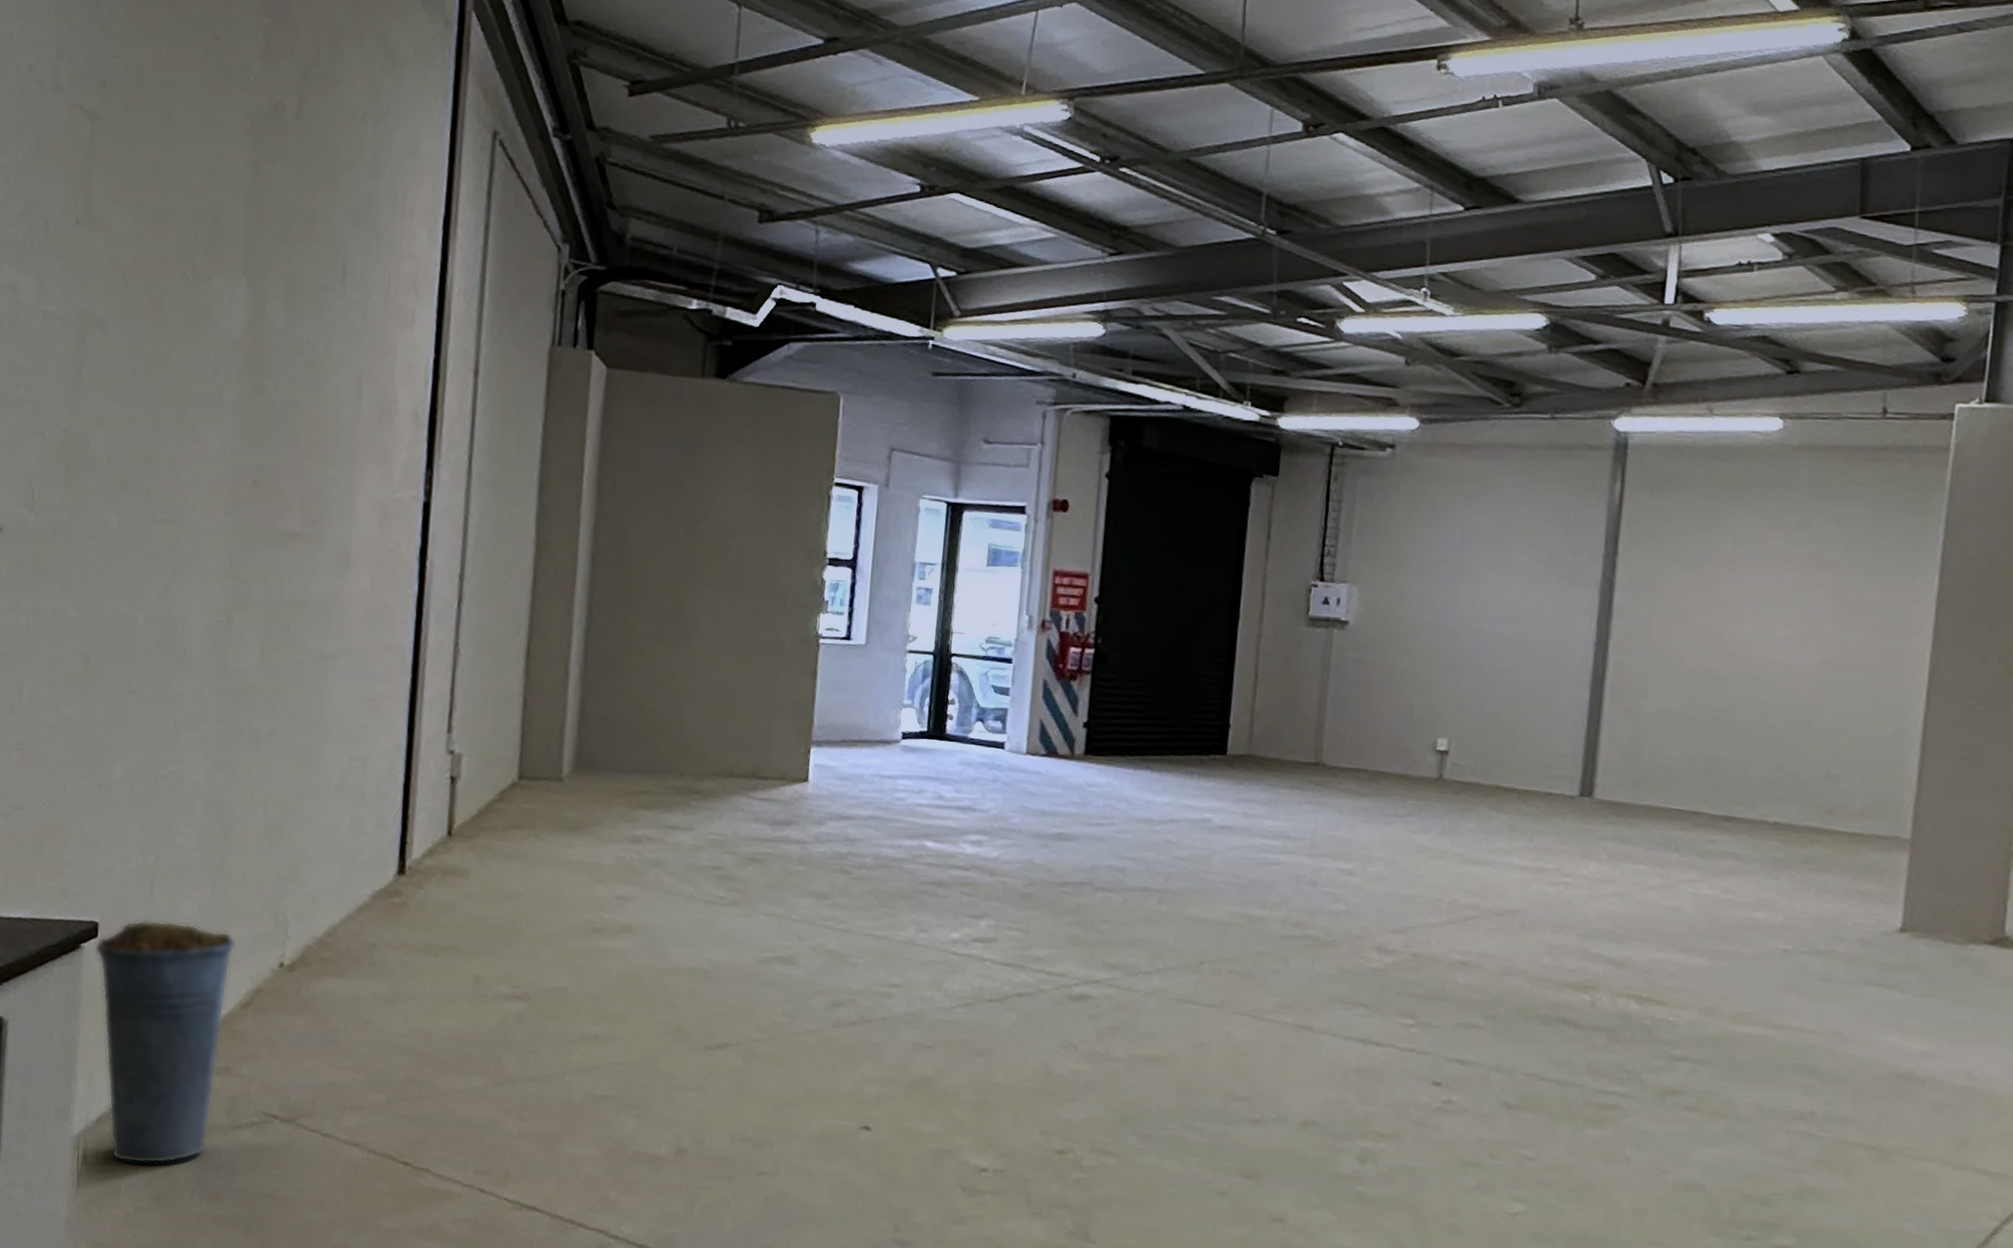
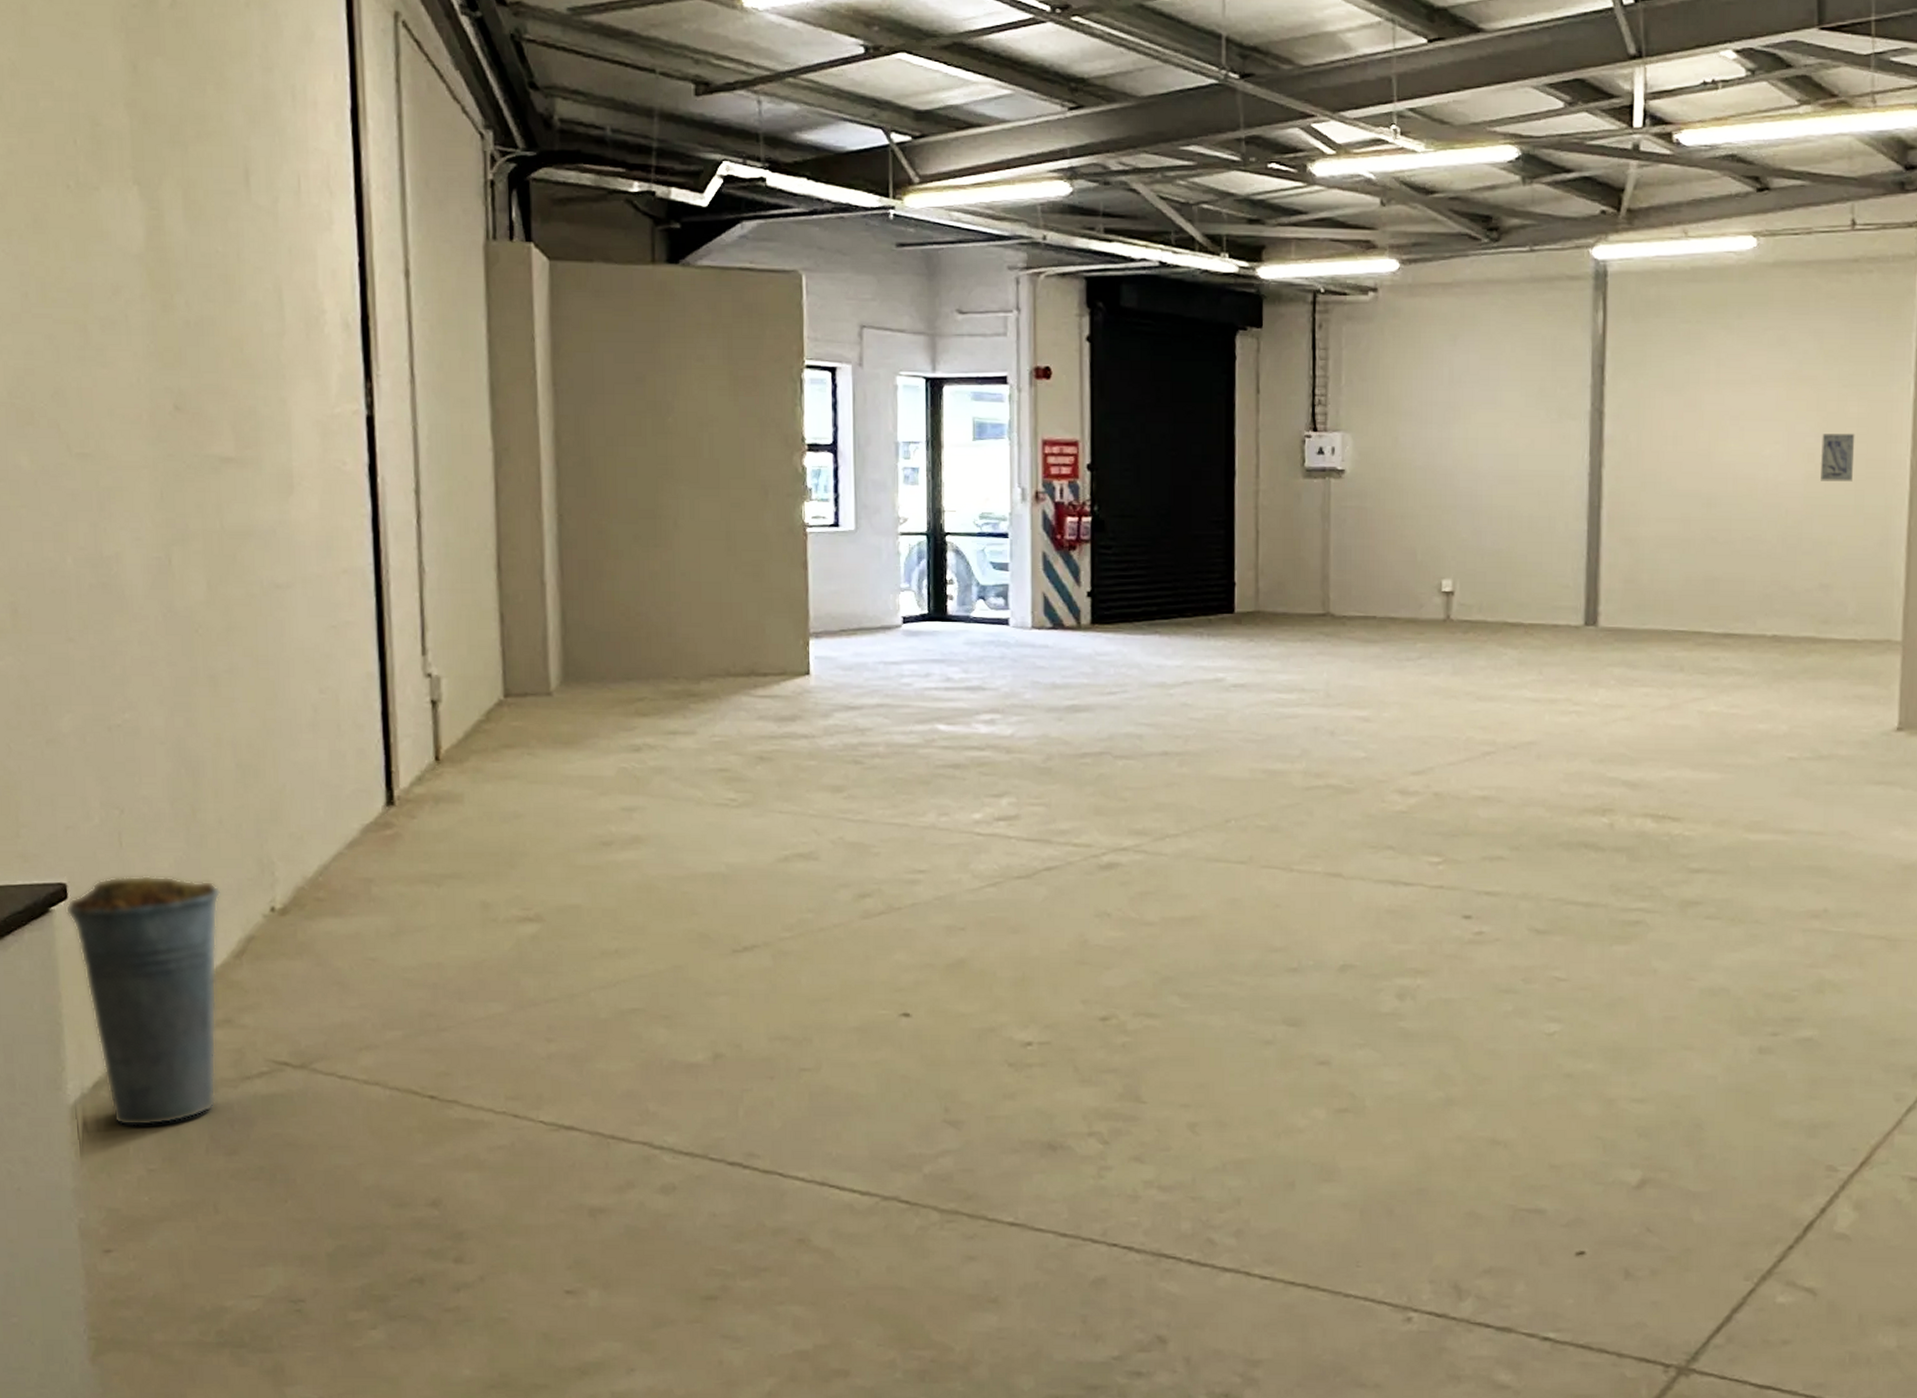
wall art: none [1834,621,1874,672] -> present [1821,434,1855,482]

